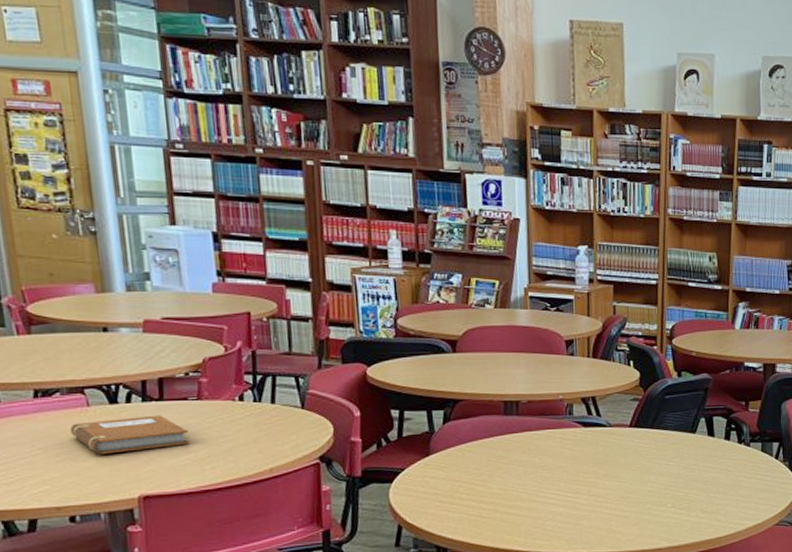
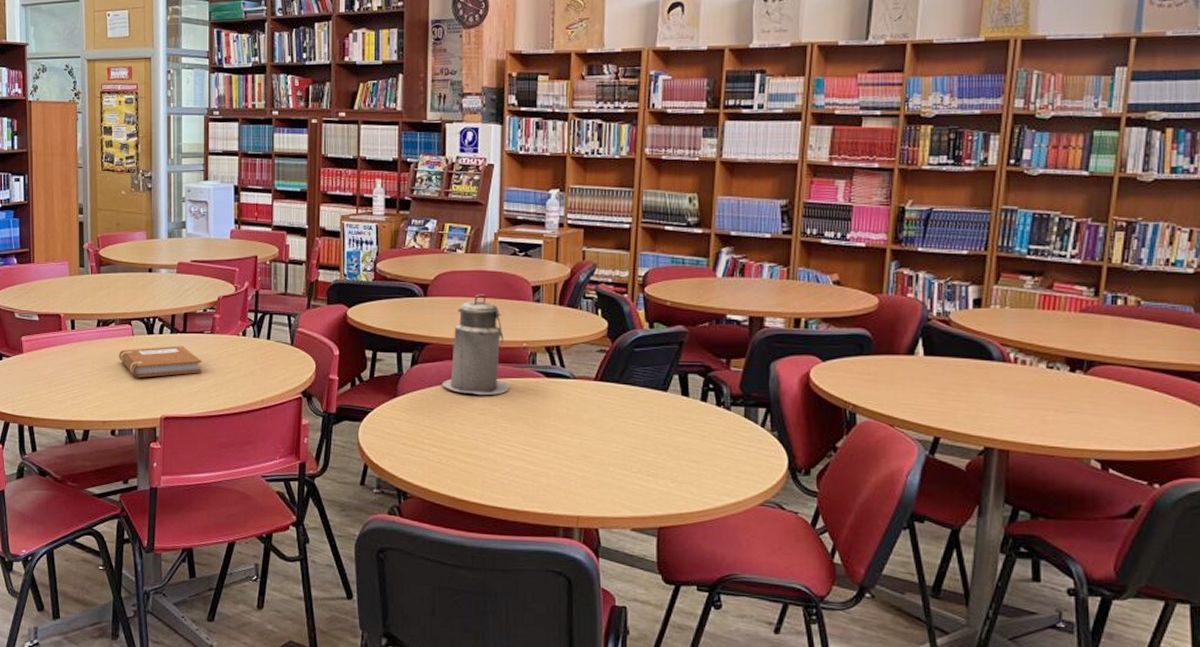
canister: none [477,349,548,448] -> present [441,294,510,395]

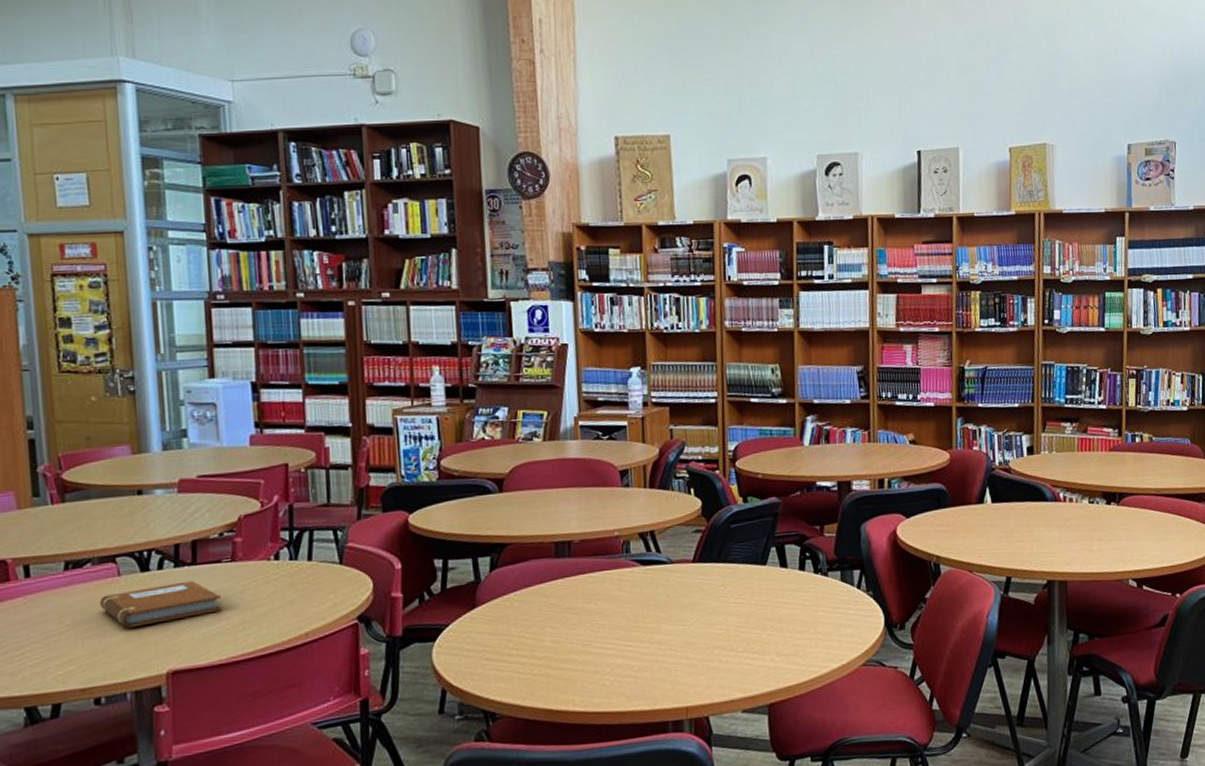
canister: present [441,294,510,395] -> none [527,483,604,594]

